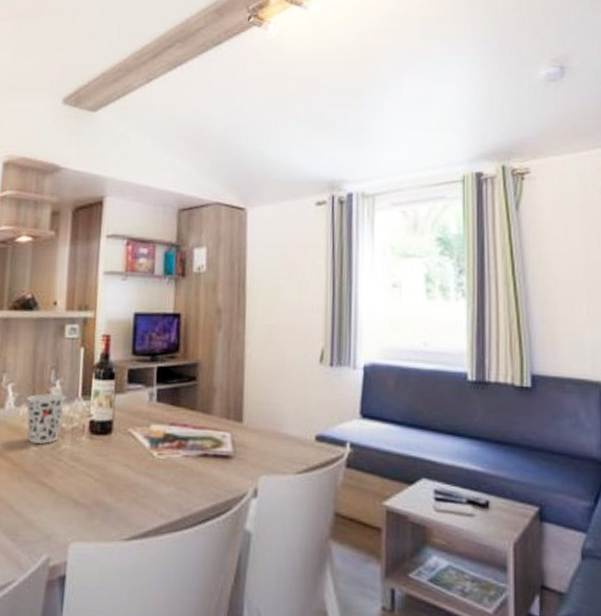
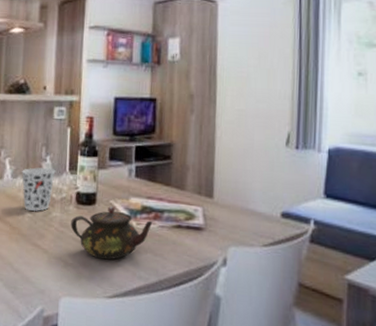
teapot: none [82,435,176,497] -> present [70,206,153,260]

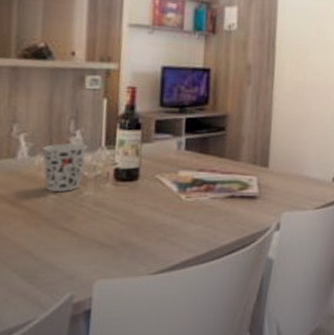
teapot: present [70,206,153,260] -> none [107,181,204,236]

